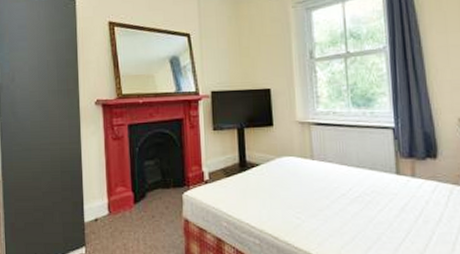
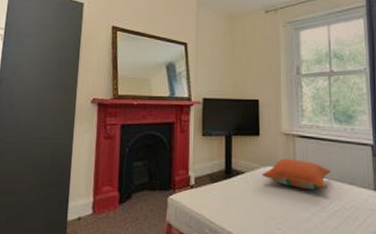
pillow: none [277,148,350,177] -> present [261,159,331,189]

